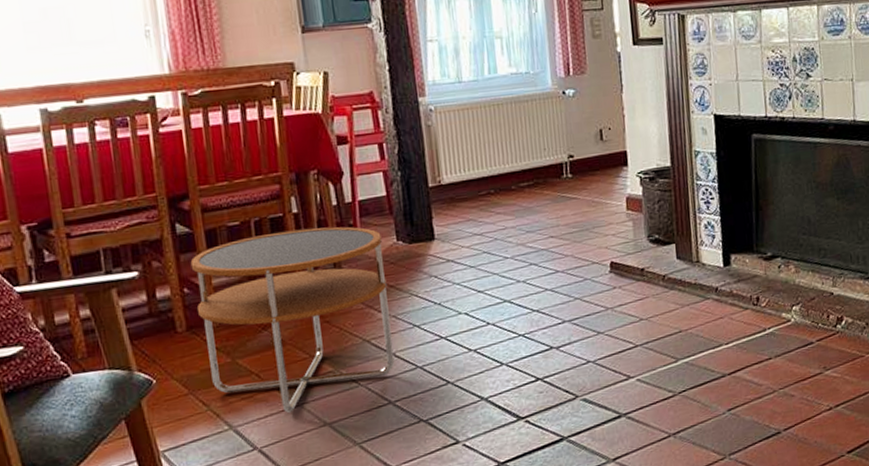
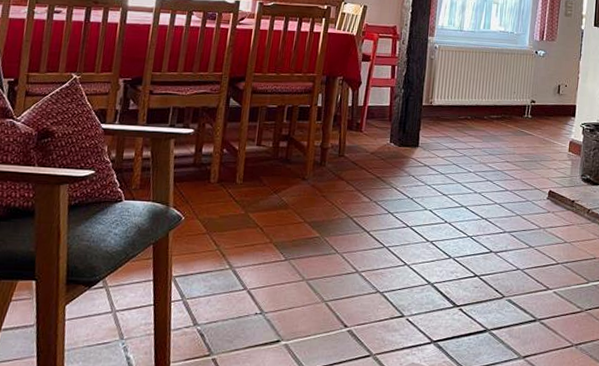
side table: present [190,226,395,414] -> none [226,118,379,265]

